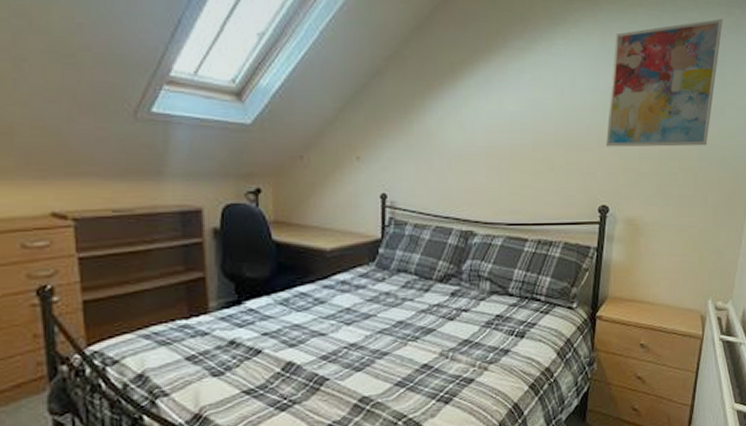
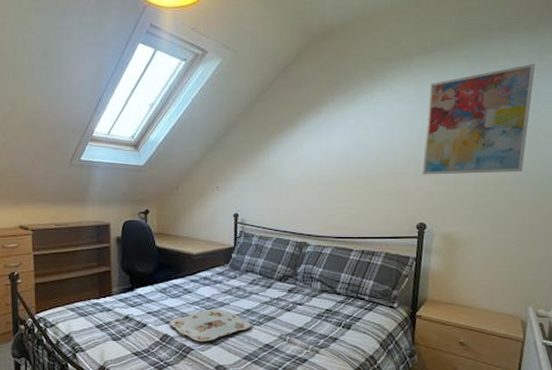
serving tray: none [294,323,405,369] -> present [169,309,251,342]

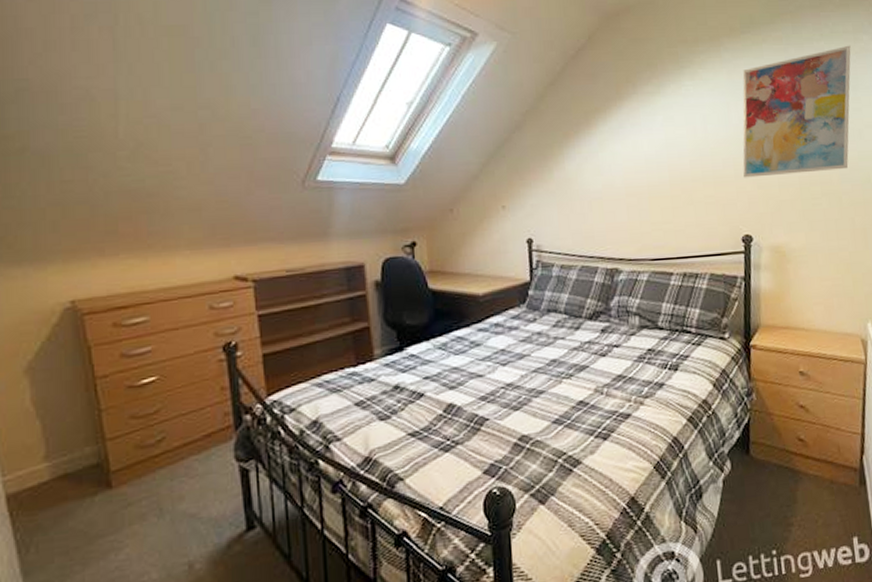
serving tray: present [169,309,251,342] -> none [454,363,560,409]

